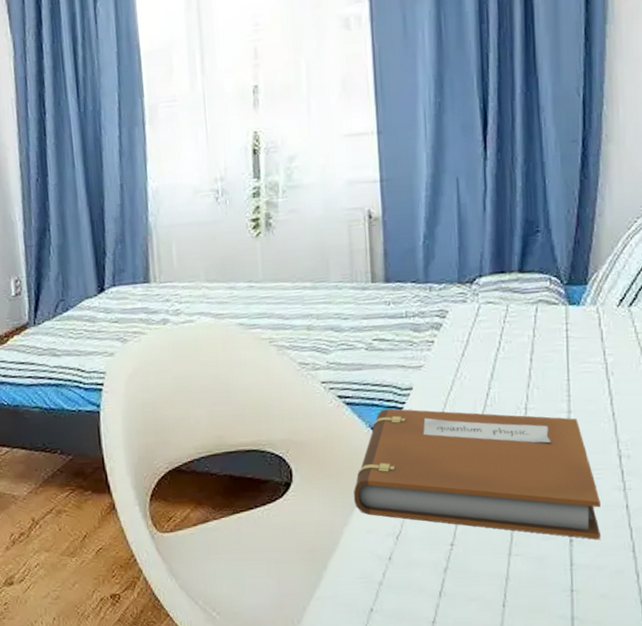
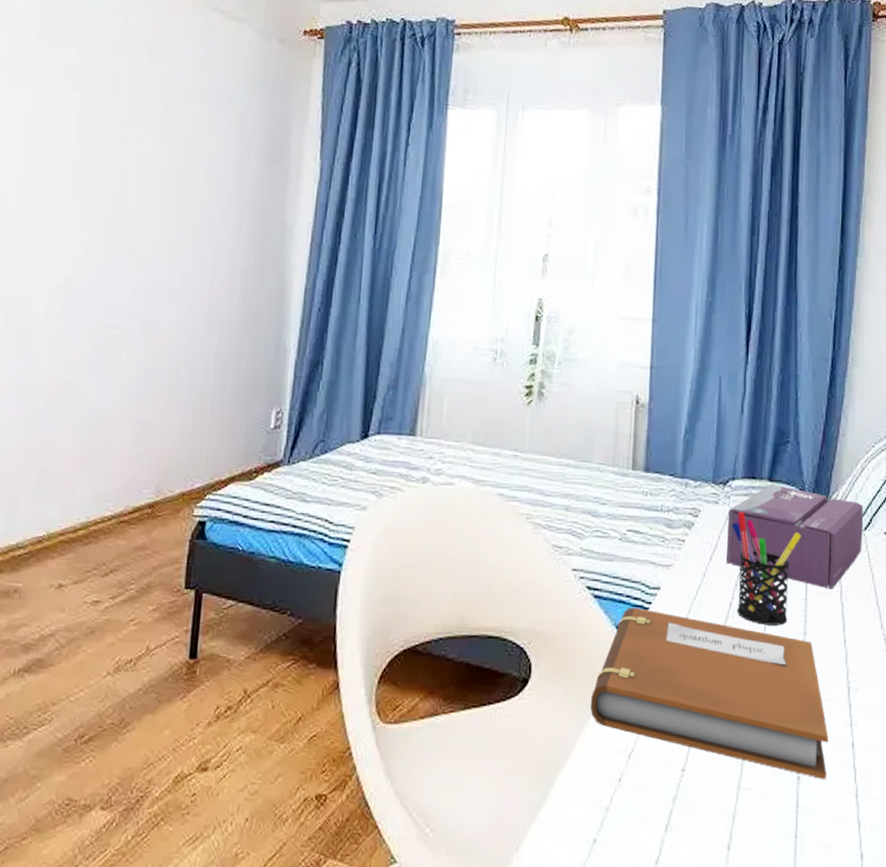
tissue box: none [478,275,628,368] -> present [726,484,863,590]
pen holder: none [482,306,559,409] -> present [731,511,802,626]

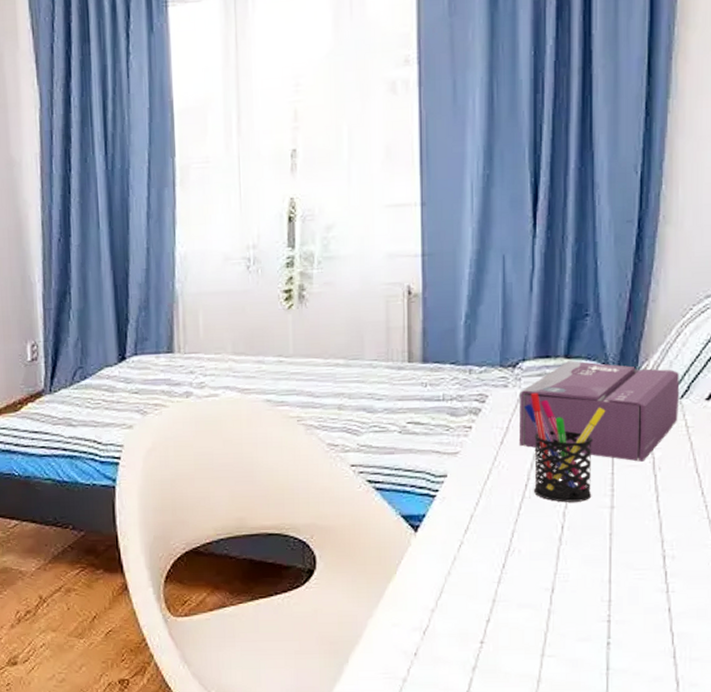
notebook: present [590,607,828,780] -> none [379,495,641,644]

